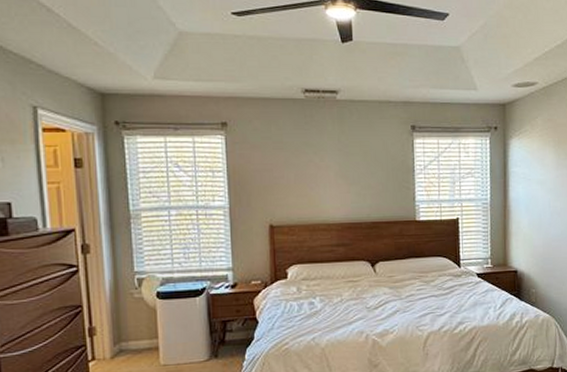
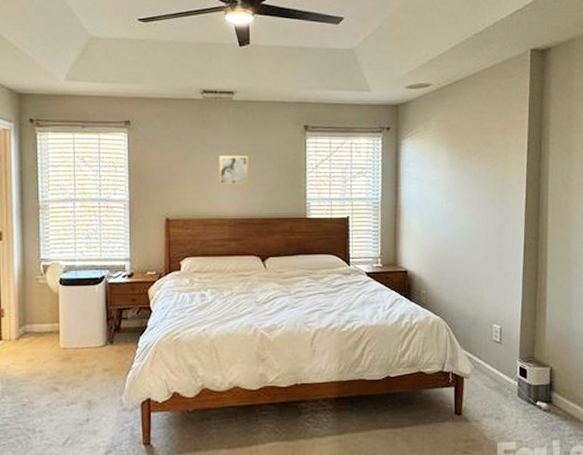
wall art: none [324,158,355,189] -> present [219,156,248,185]

